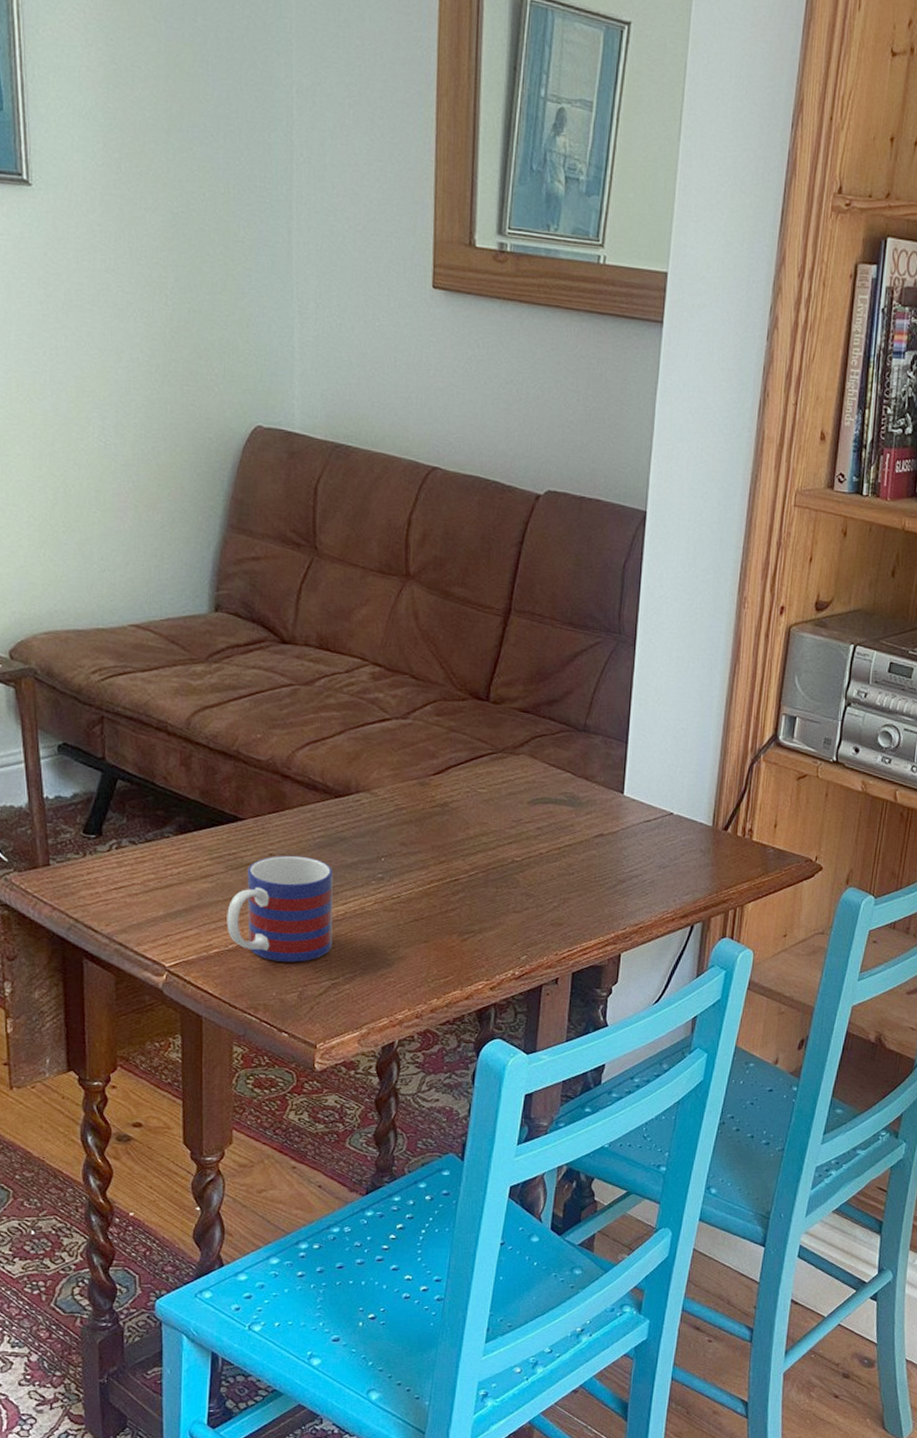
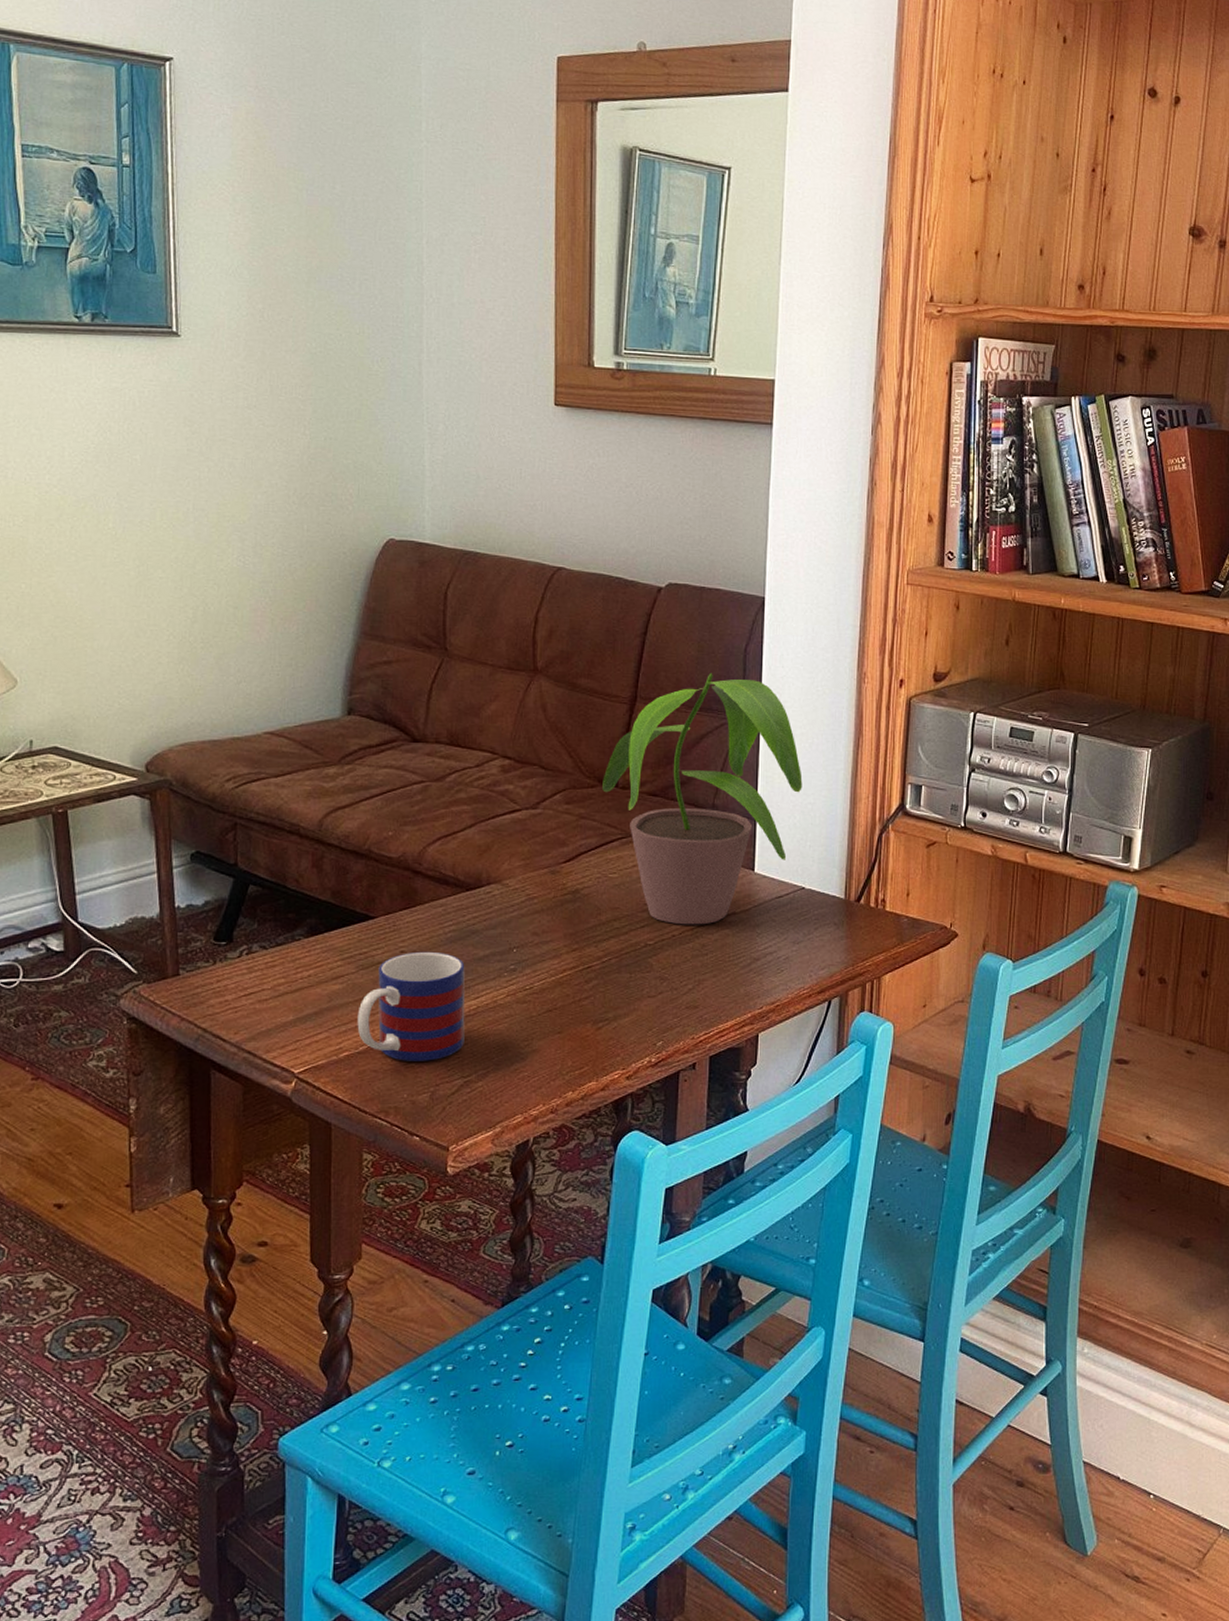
potted plant: none [473,588,676,845] -> present [602,672,803,925]

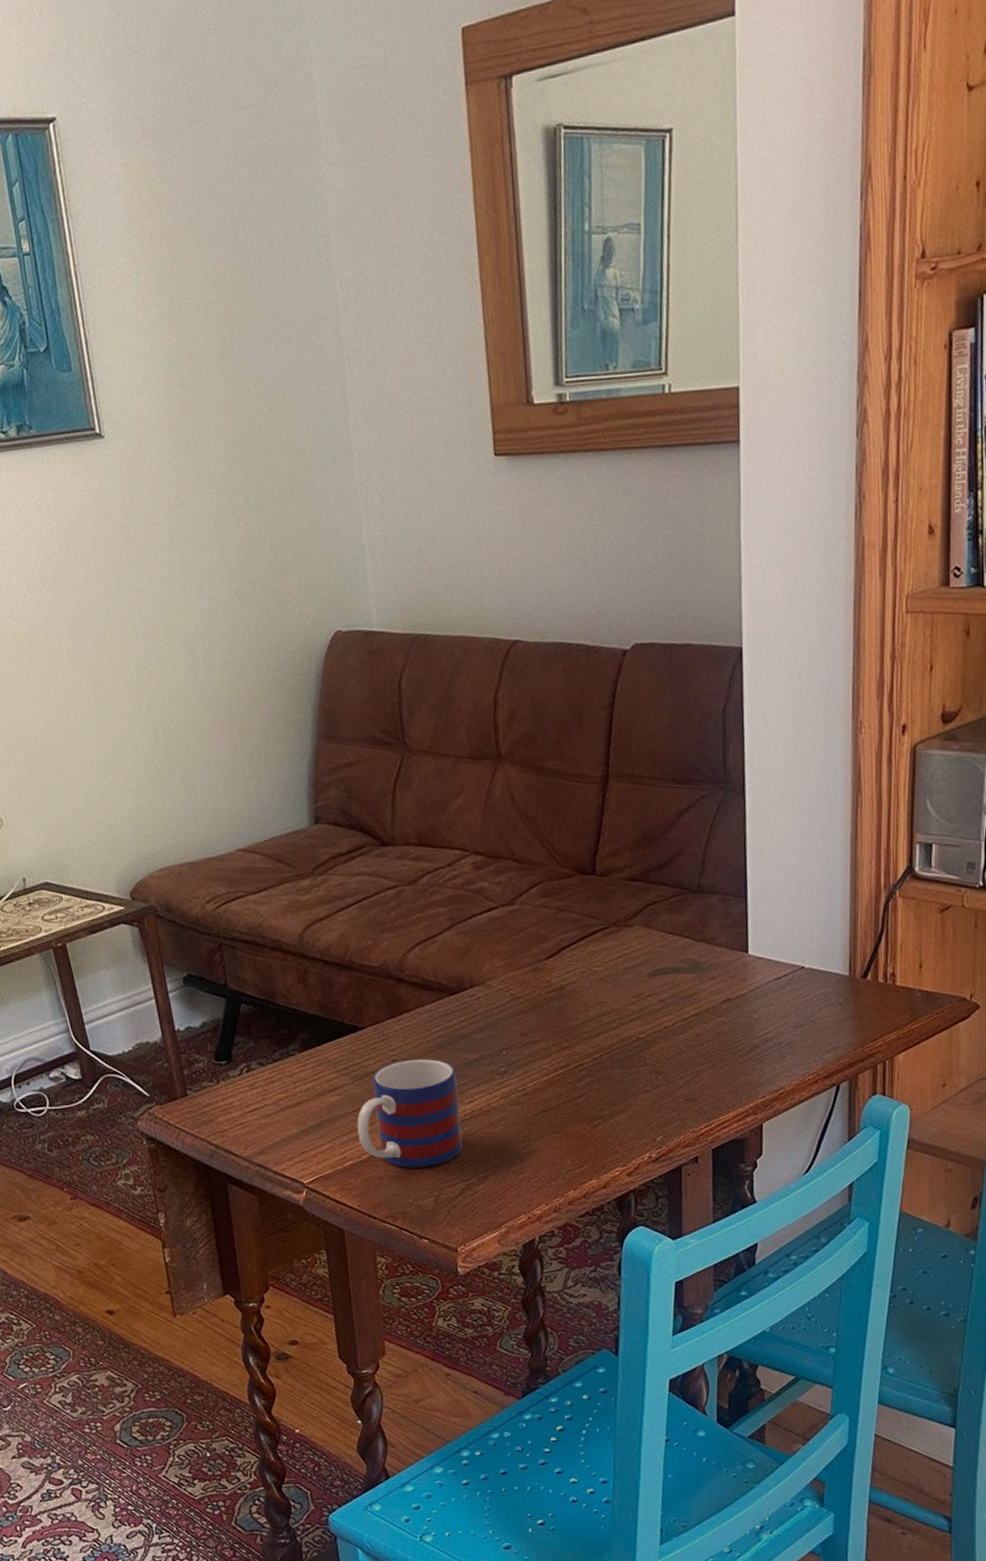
potted plant: present [602,672,803,925] -> none [579,739,796,1016]

